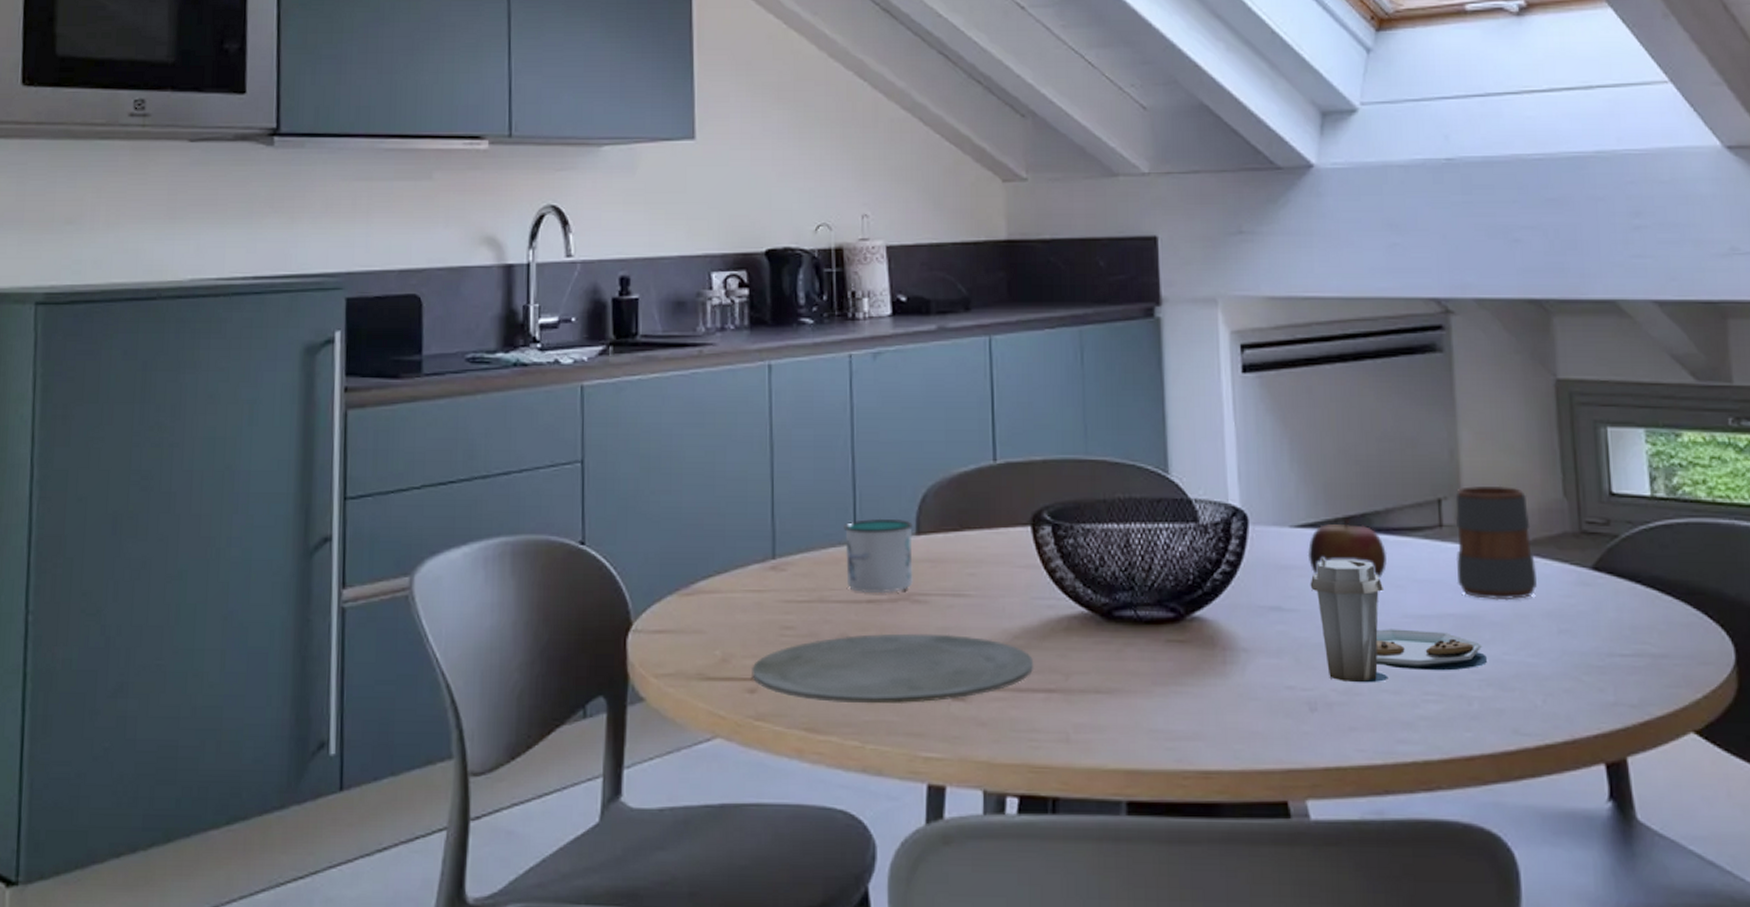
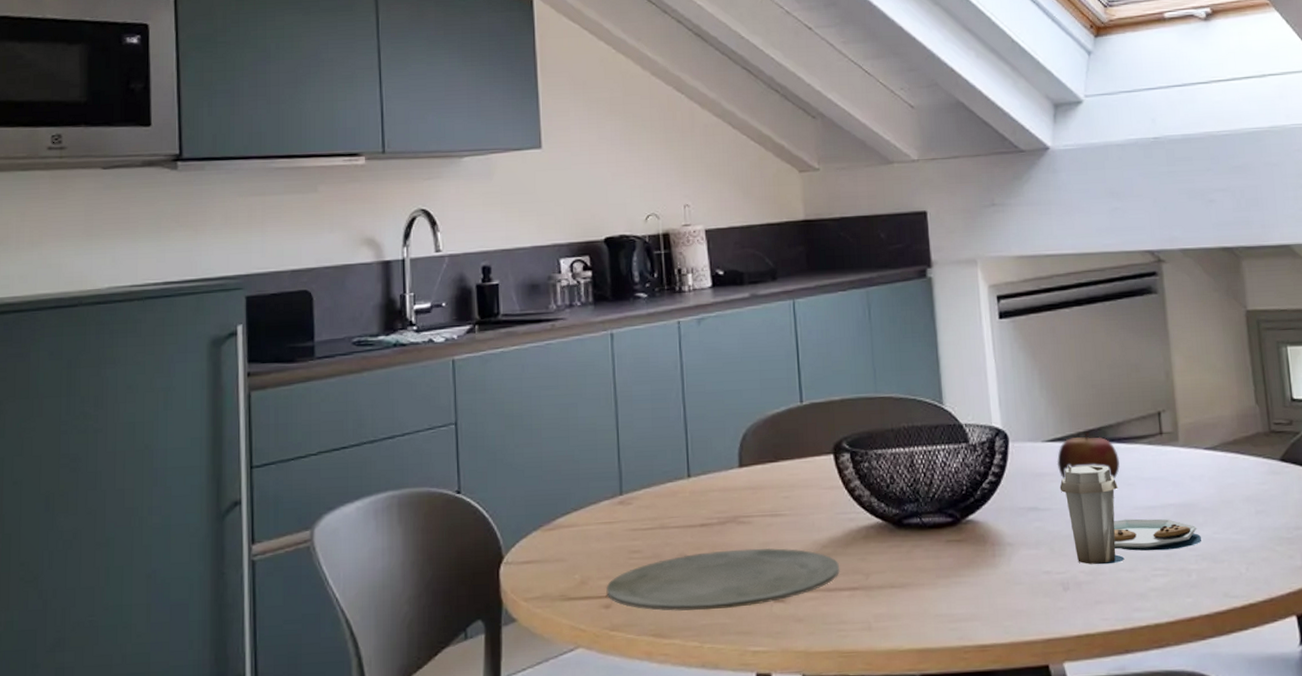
mug: present [843,518,914,594] -> none [678,455,738,518]
mug: present [1455,485,1537,601] -> none [1171,398,1238,491]

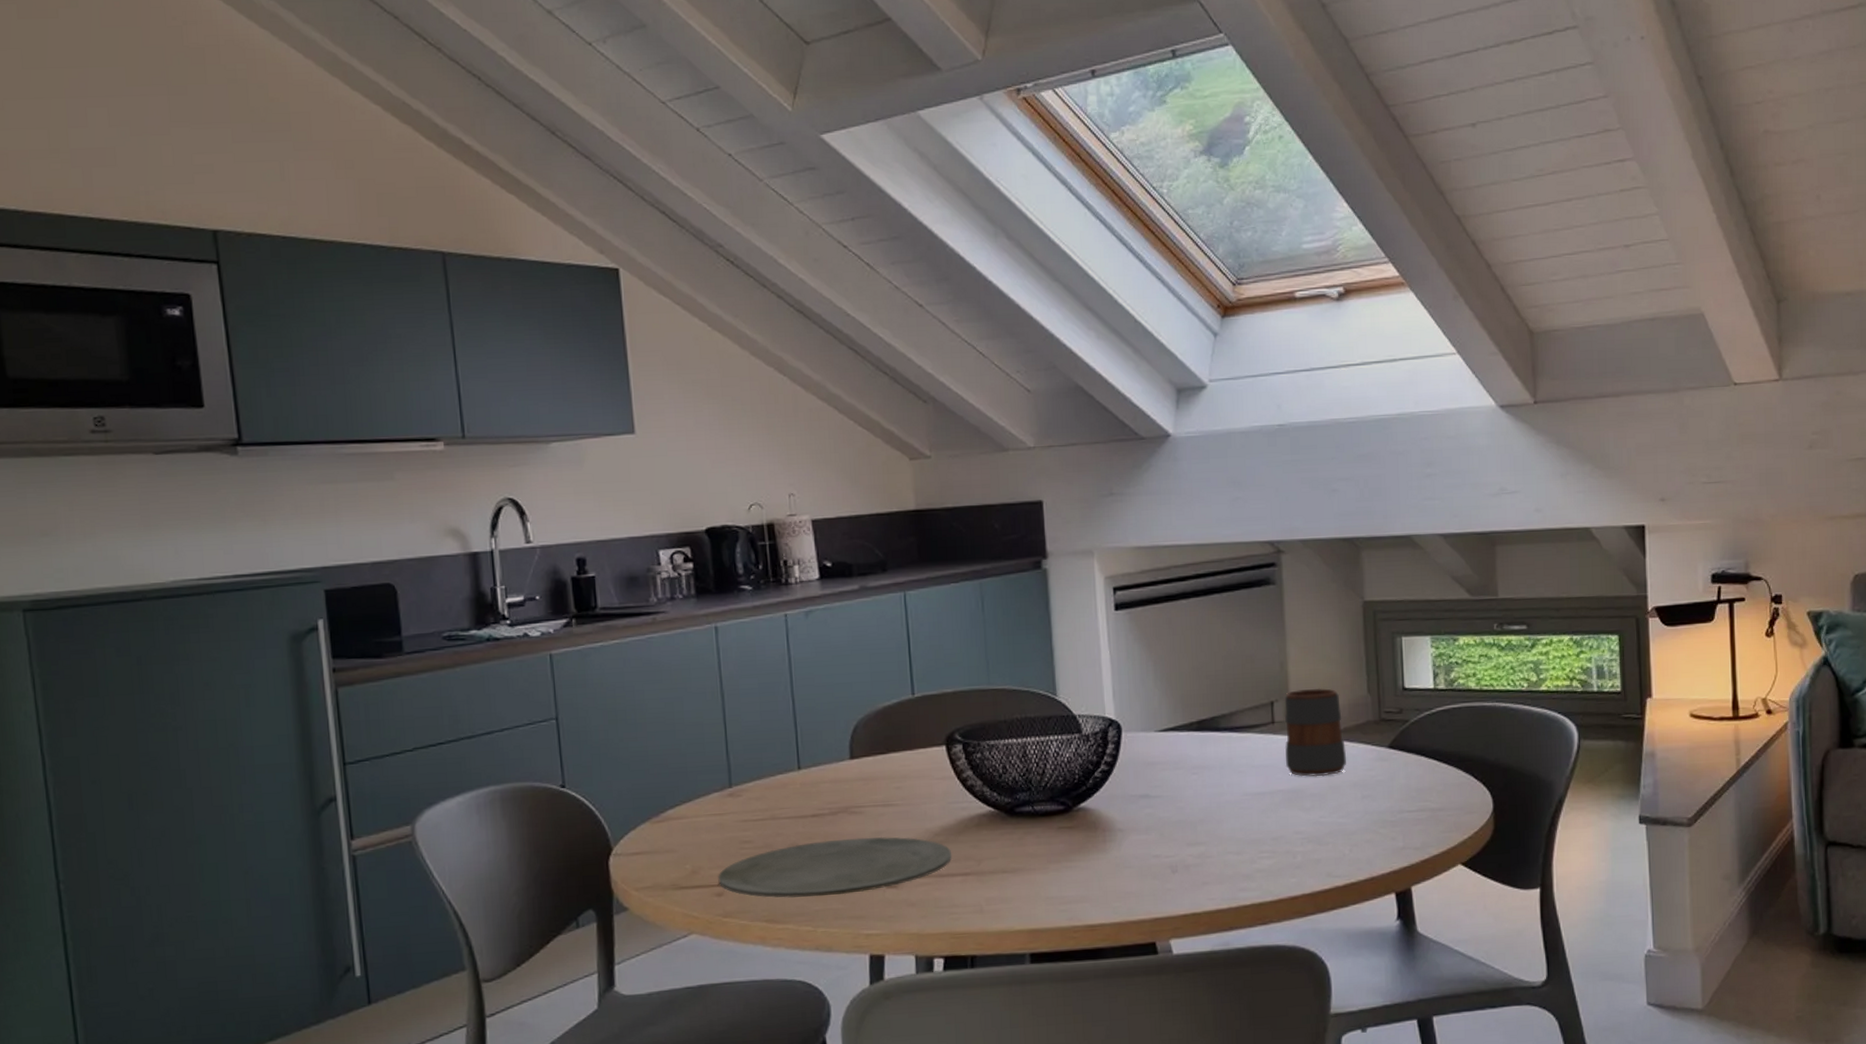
apple: present [1056,432,1120,480] -> none [1169,722,1232,768]
plate: present [1059,465,1201,565] -> none [1171,753,1308,849]
mug: none [1171,398,1238,491] -> present [1284,688,1346,777]

